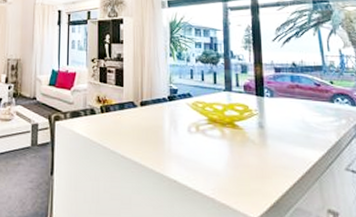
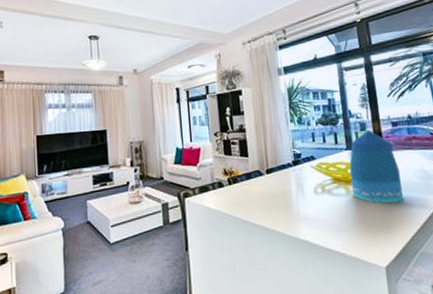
vase: none [227,73,282,152] -> present [349,130,404,204]

